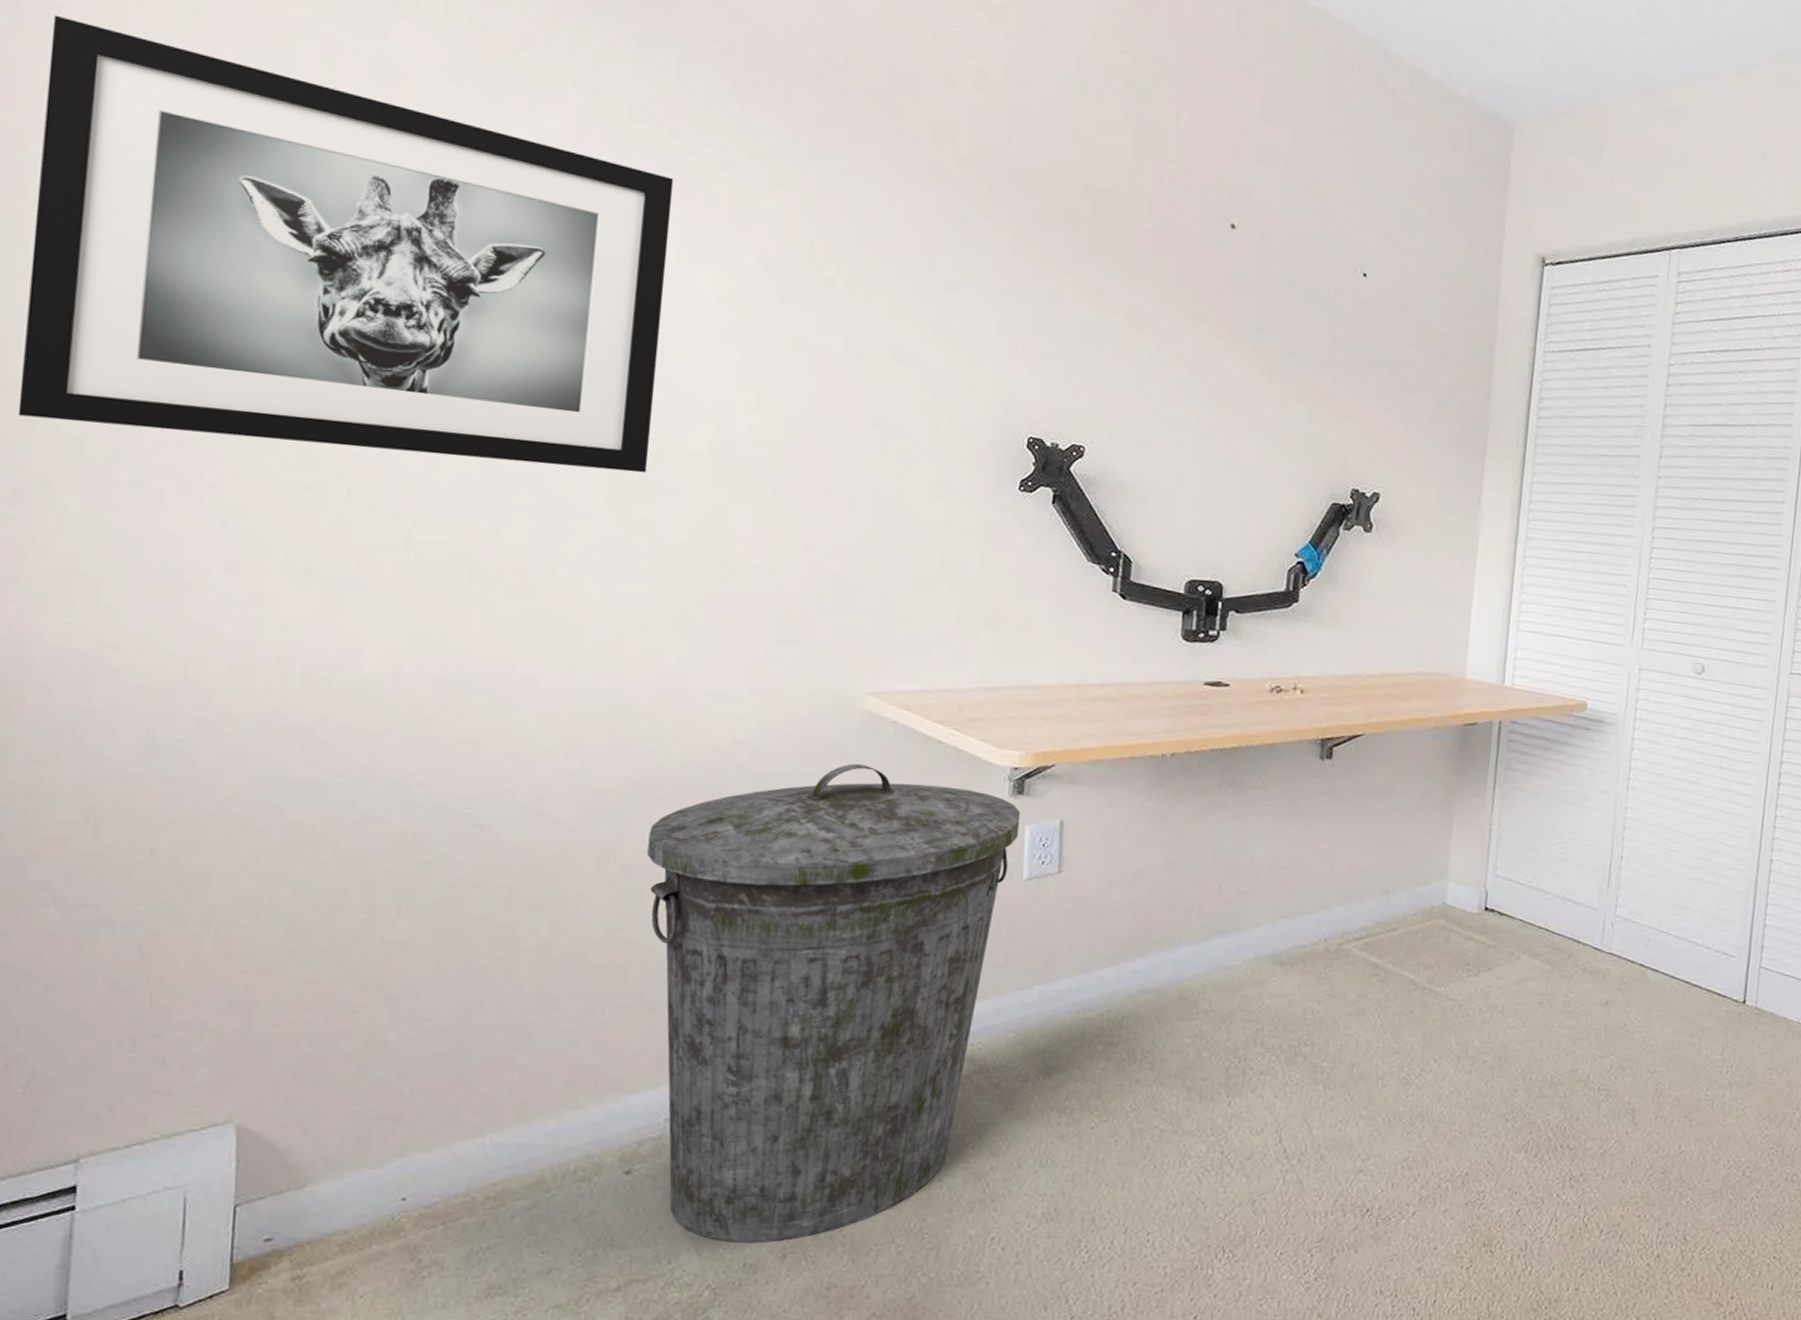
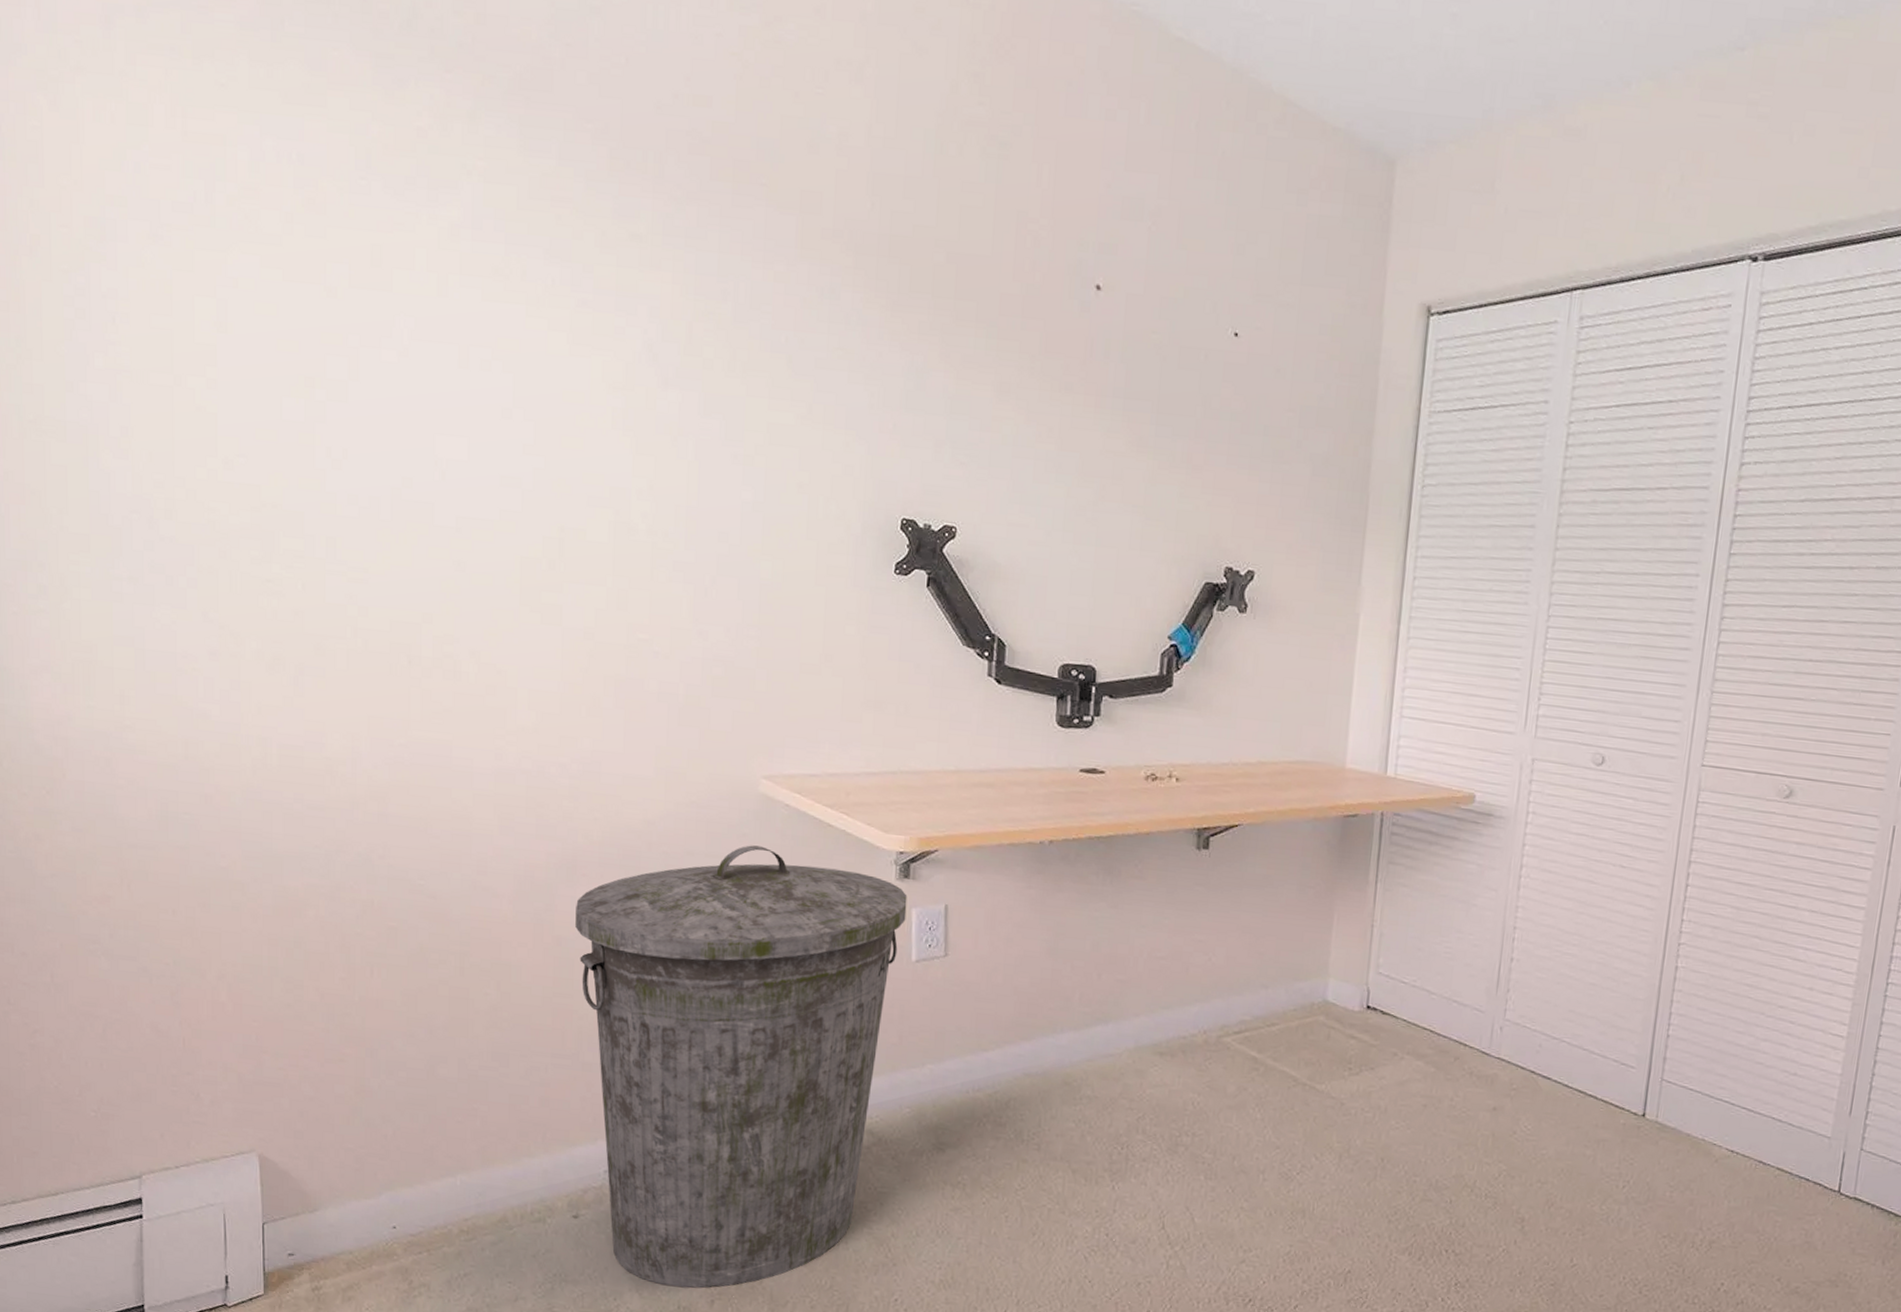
wall art: present [18,15,674,473] -> none [30,137,562,562]

